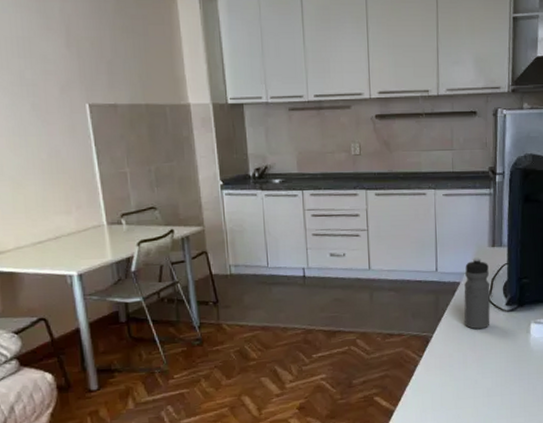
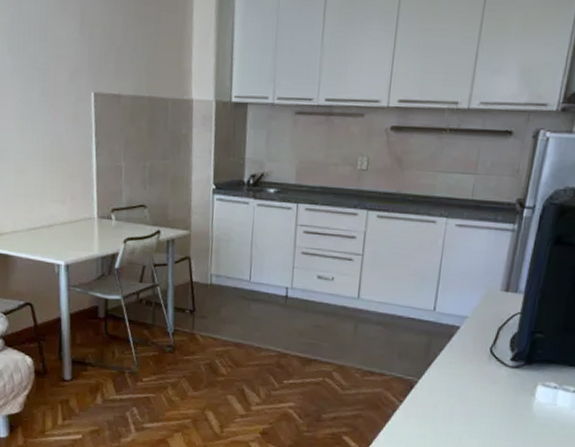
water bottle: present [464,257,491,330] -> none [458,301,497,383]

